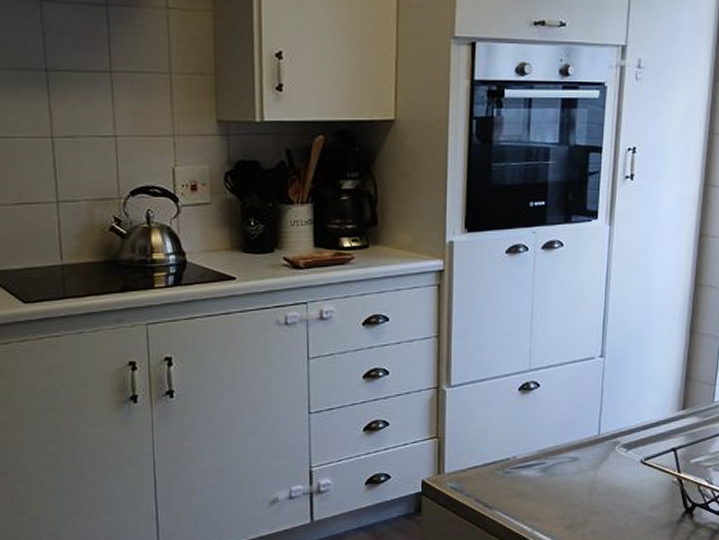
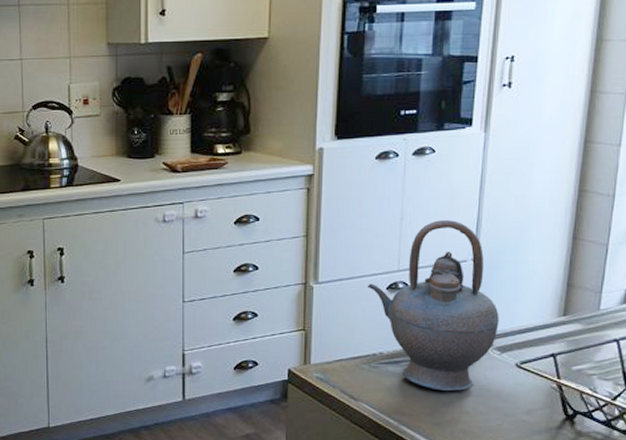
teapot: none [500,316,625,492] -> present [368,220,499,391]

